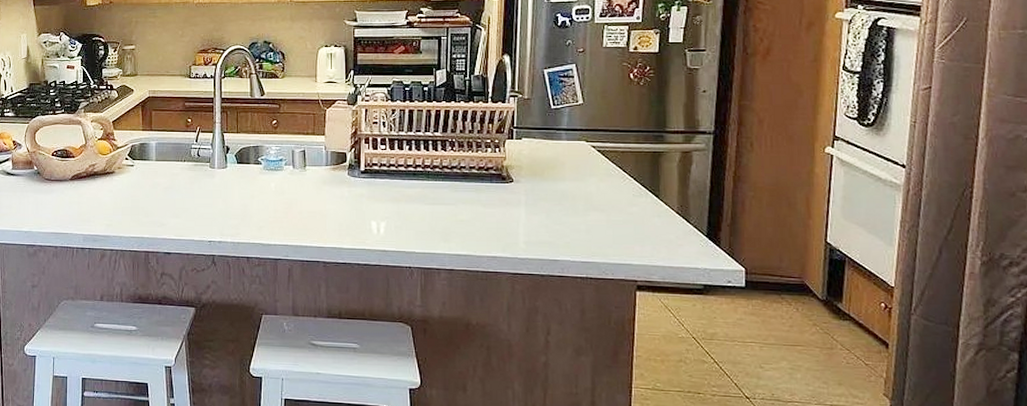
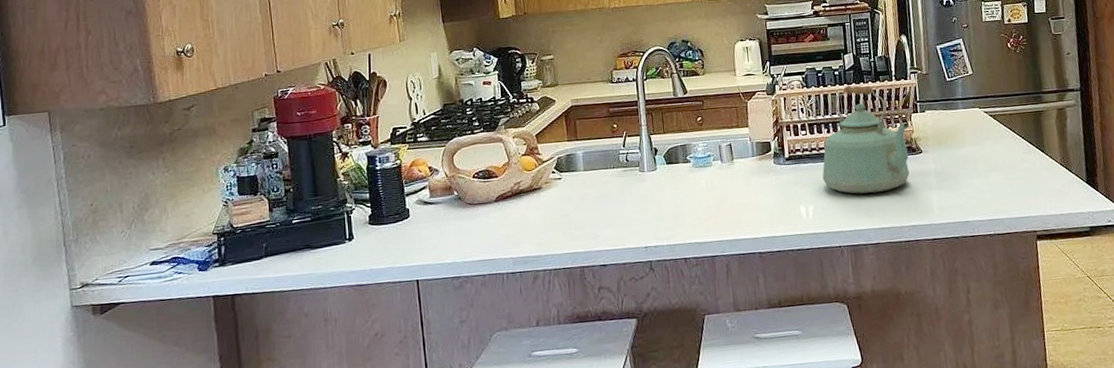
kettle: none [398,103,501,218] -> present [822,85,910,194]

